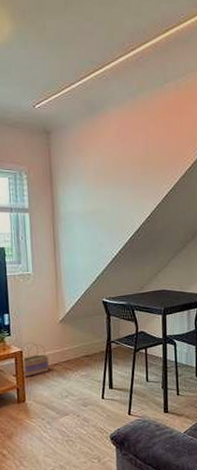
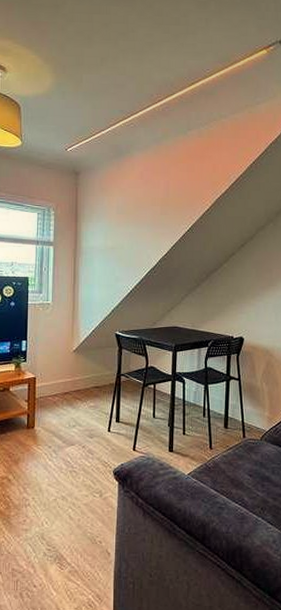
basket: present [21,342,49,377] -> none [34,369,60,403]

